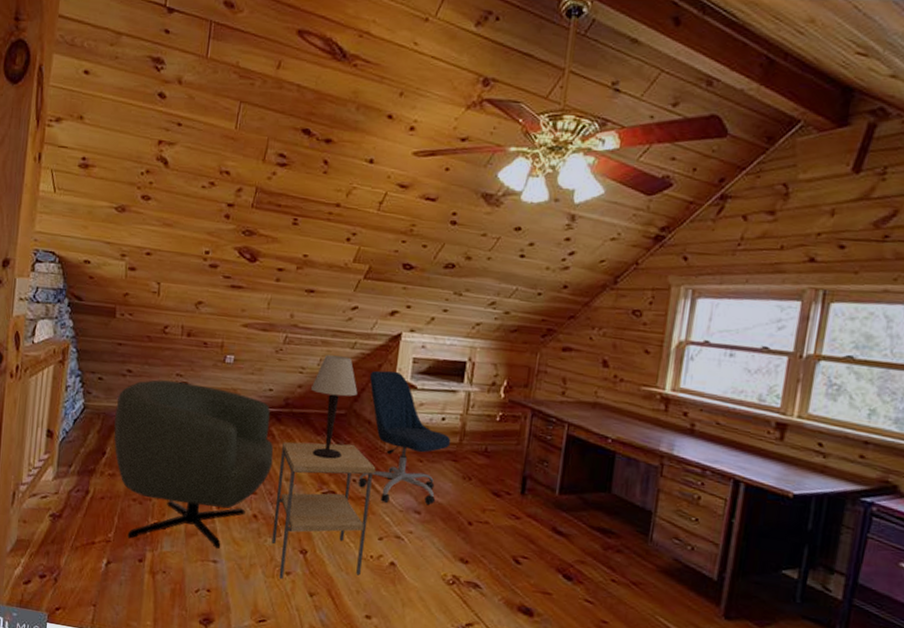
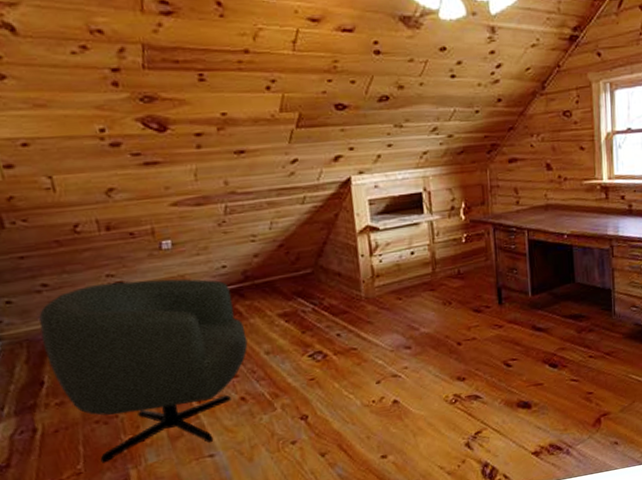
side table: present [271,442,376,580] -> none [253,300,367,451]
table lamp: present [311,354,358,459] -> none [268,213,320,323]
office chair: present [358,370,451,505] -> none [327,217,425,348]

